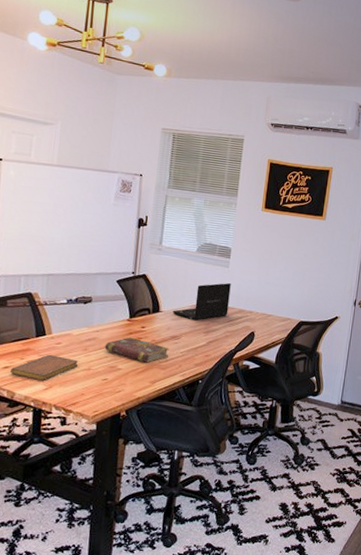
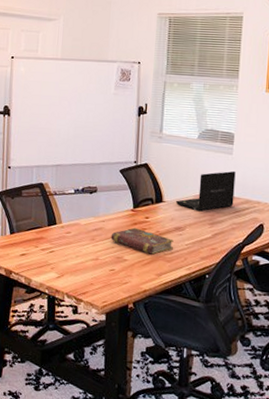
notebook: present [11,354,79,382] -> none [27,243,87,270]

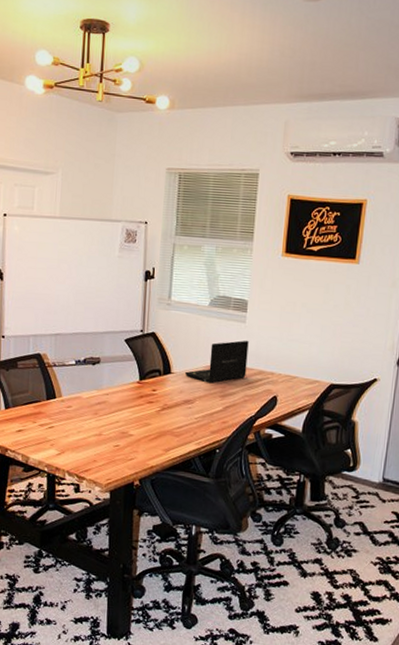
book: present [110,227,174,255] -> none [115,400,182,429]

